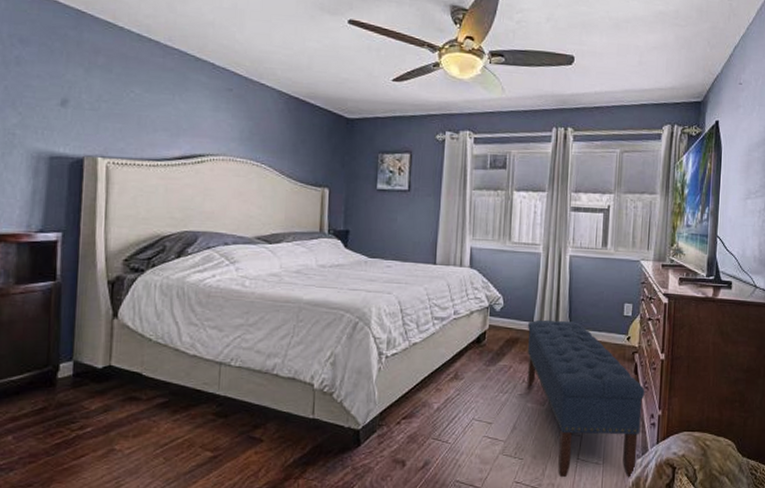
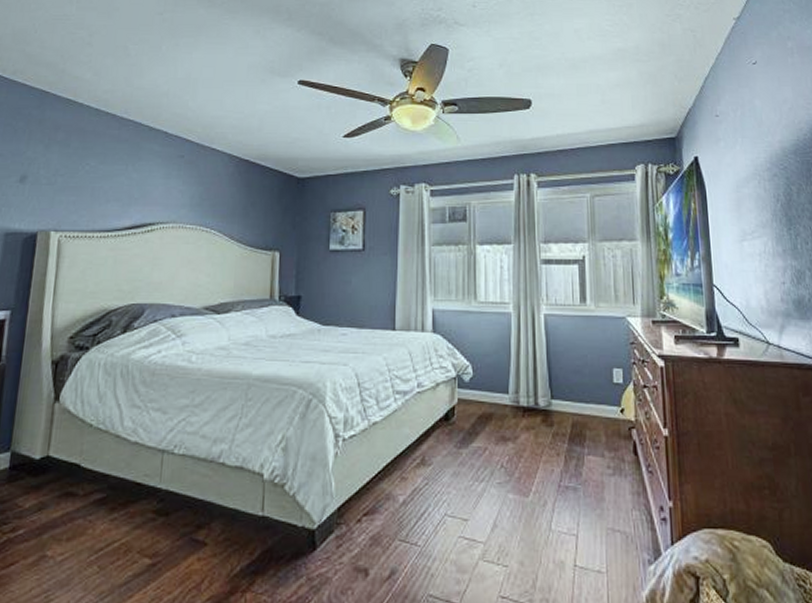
bench: present [526,319,645,479] -> none [503,390,650,593]

